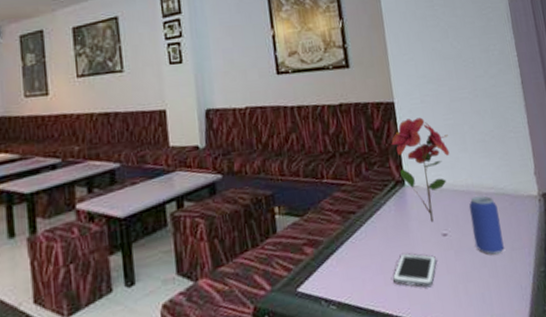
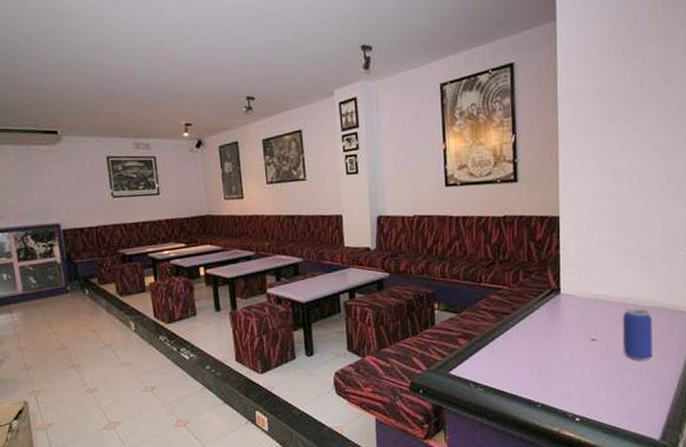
artificial flower: present [391,117,450,223] -> none [551,232,611,328]
cell phone: present [393,253,437,288] -> none [538,351,582,383]

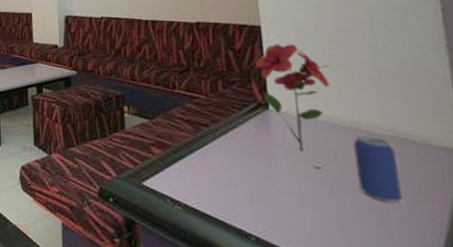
artificial flower: none [551,232,611,328] -> present [254,44,330,152]

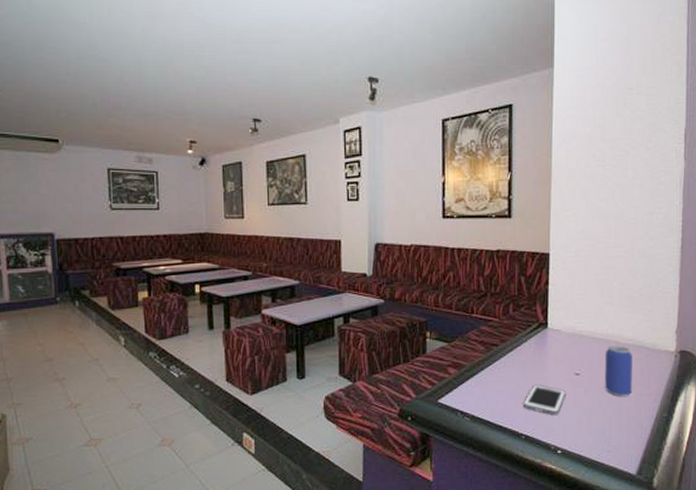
cell phone: none [248,175,304,217] -> present [524,384,565,415]
artificial flower: present [254,44,330,152] -> none [540,269,597,362]

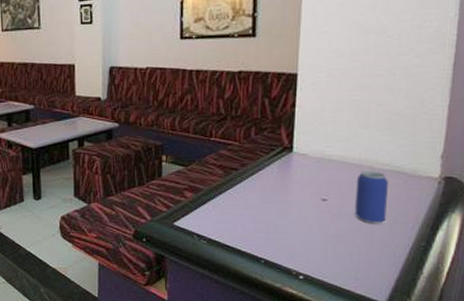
cell phone: present [524,384,565,415] -> none [264,209,310,241]

